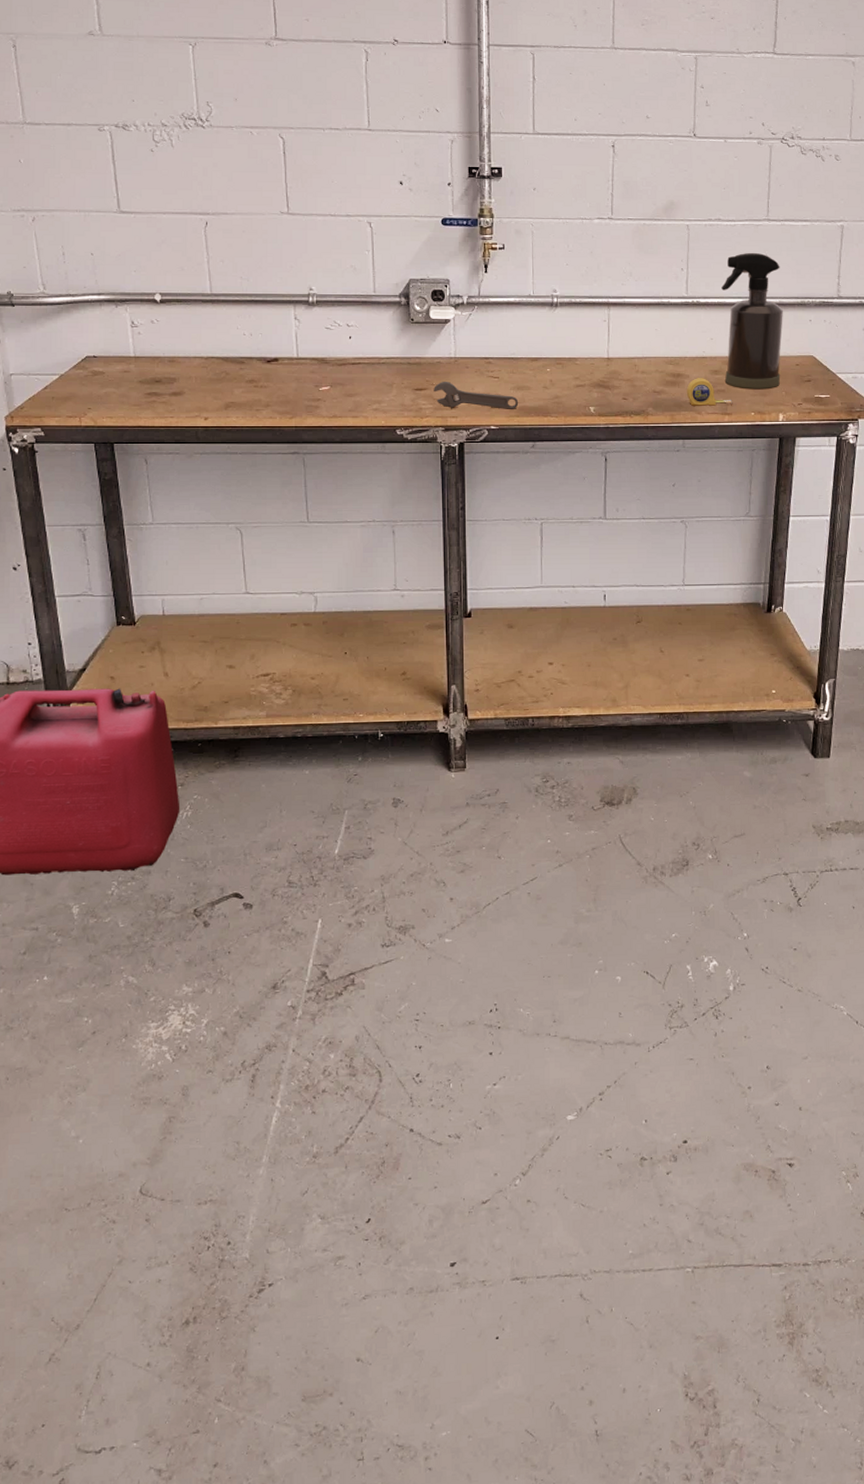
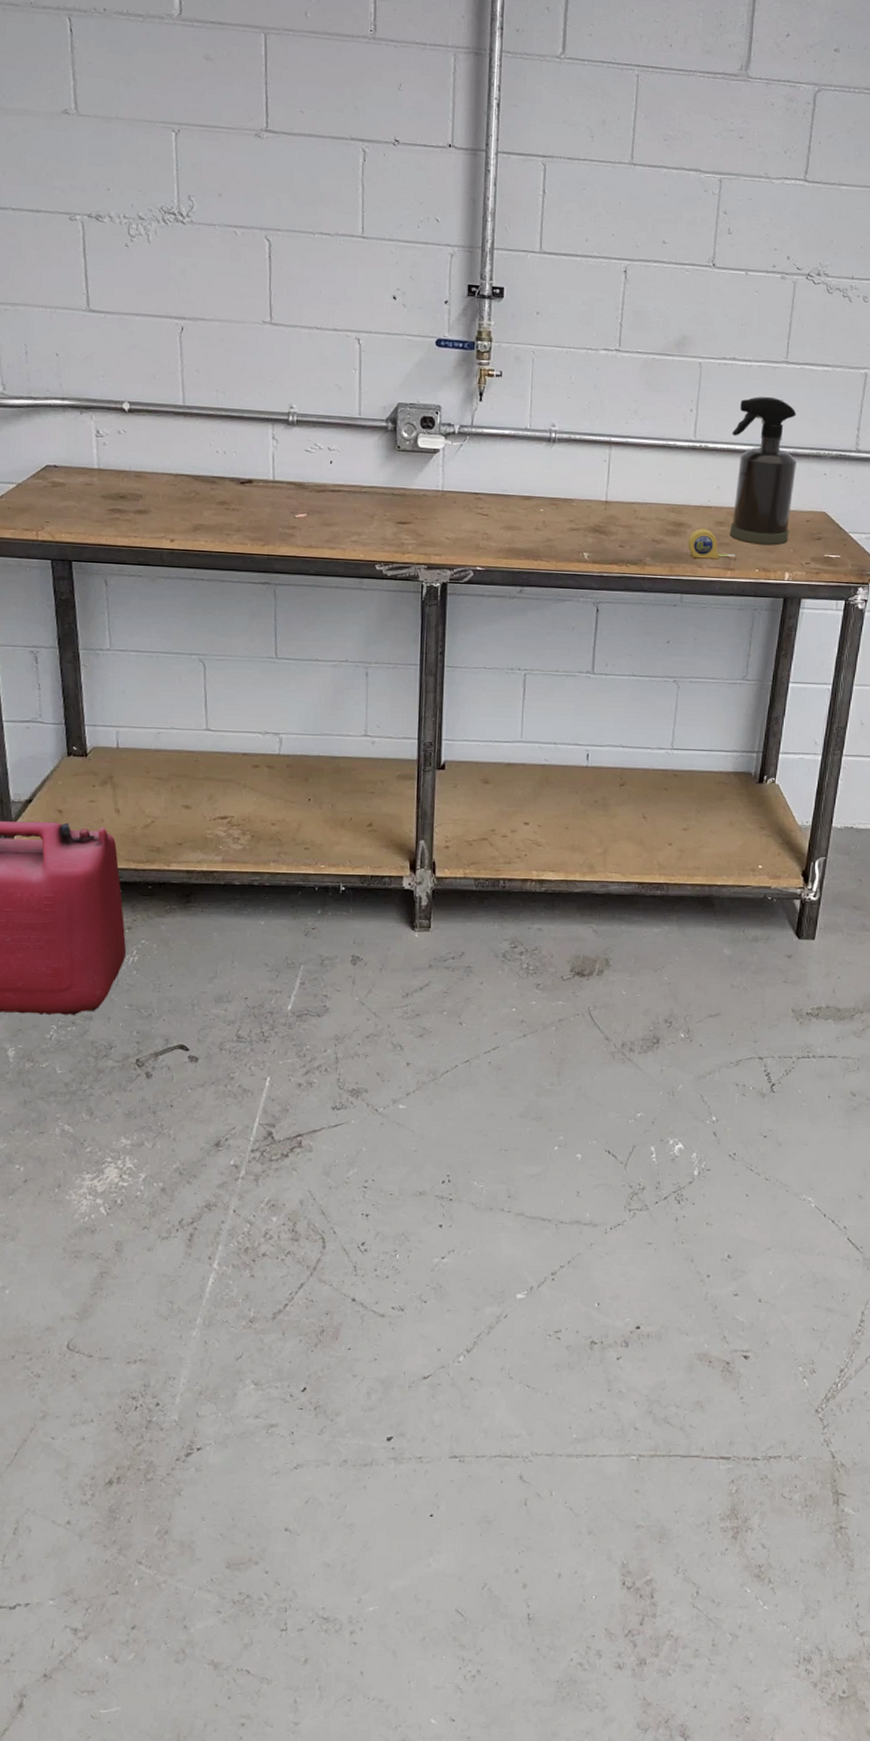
adjustable wrench: present [434,381,519,409] -> none [418,515,508,550]

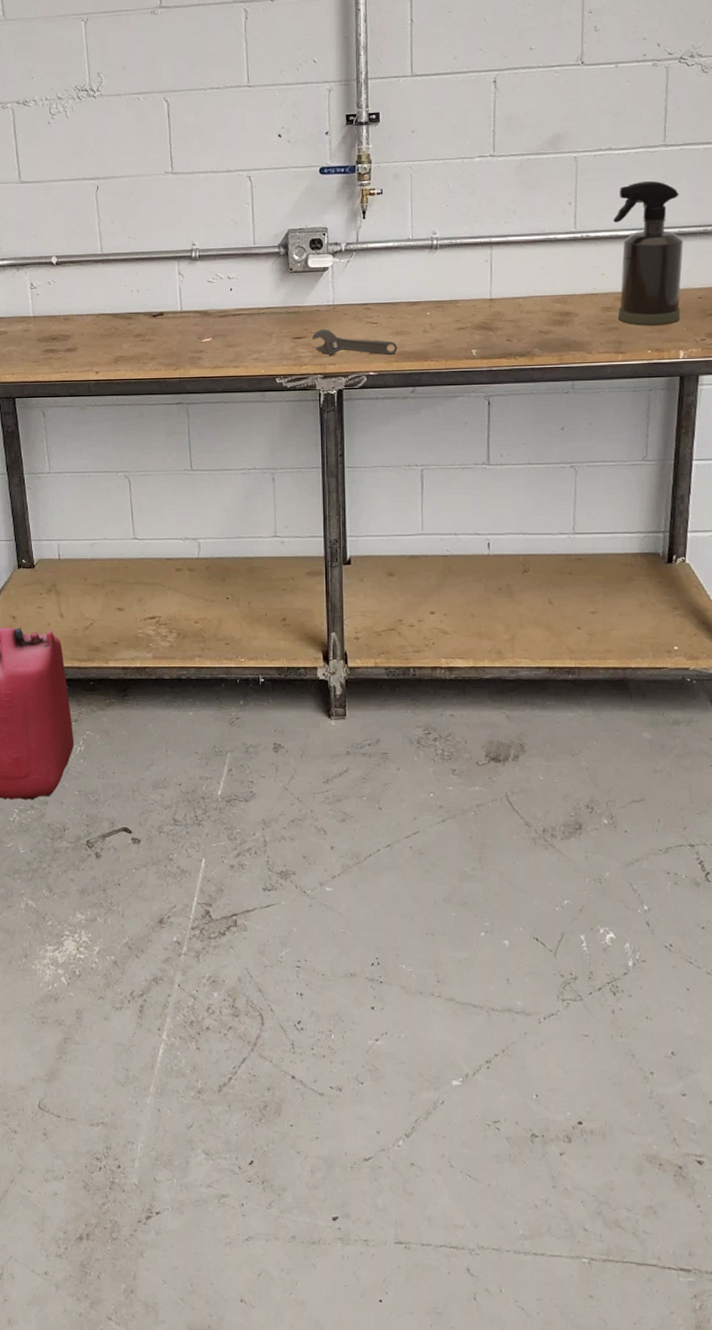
adjustable wrench: none [418,515,508,550] -> present [312,328,398,357]
tape measure: present [687,528,737,562] -> none [575,315,627,346]

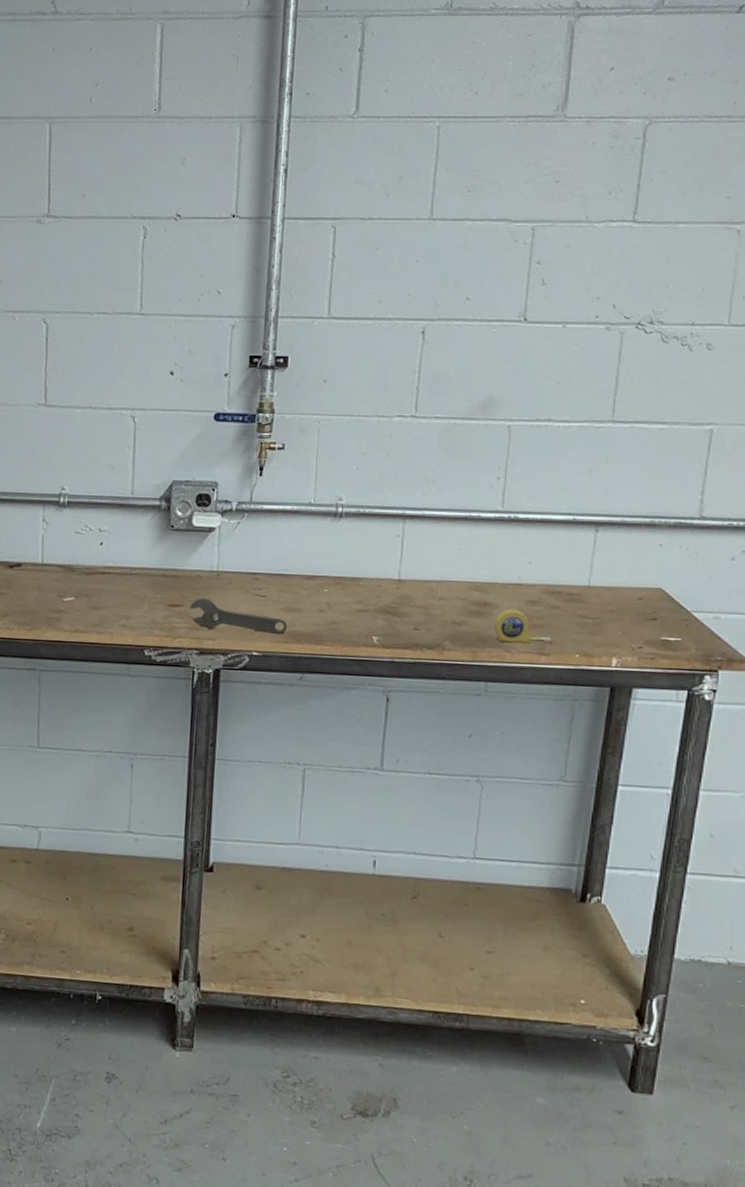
tape measure: none [575,315,627,346] -> present [493,608,553,646]
spray bottle: present [613,180,683,326] -> none [545,460,625,627]

